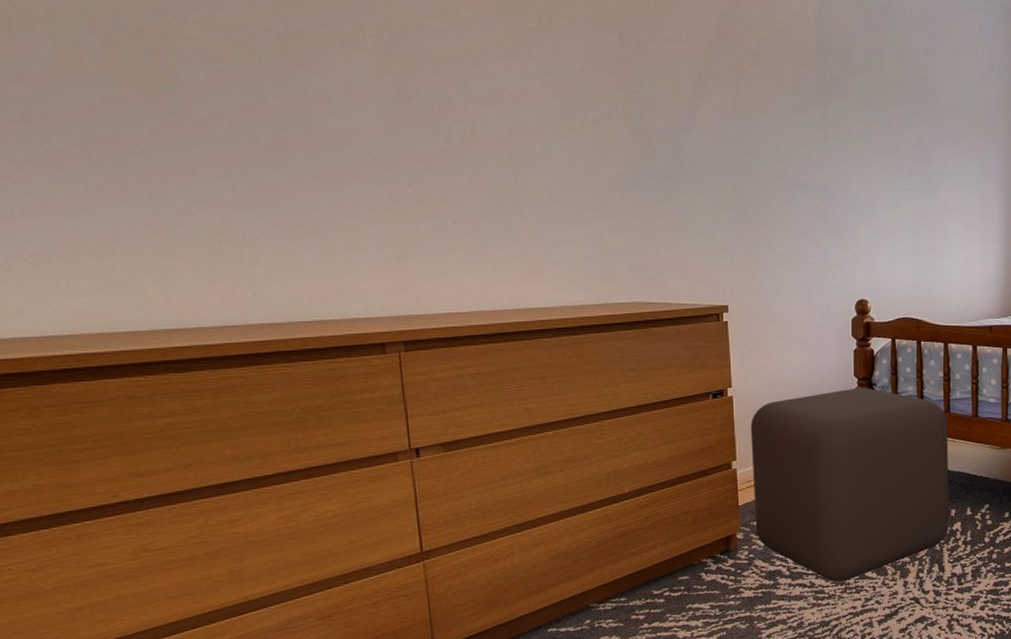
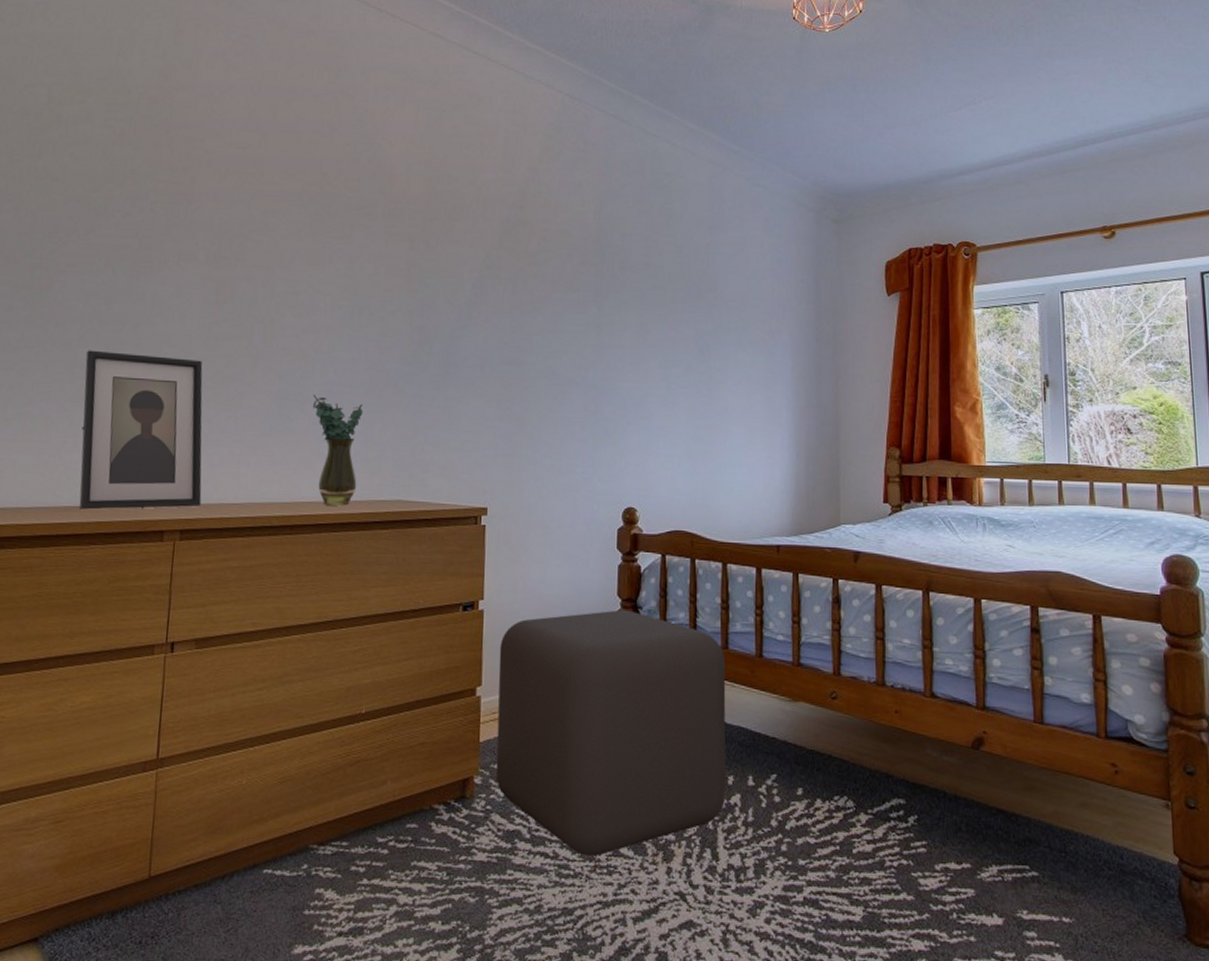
picture frame: none [245,153,423,326] -> present [79,350,203,510]
vase: none [531,200,593,310] -> present [313,395,363,506]

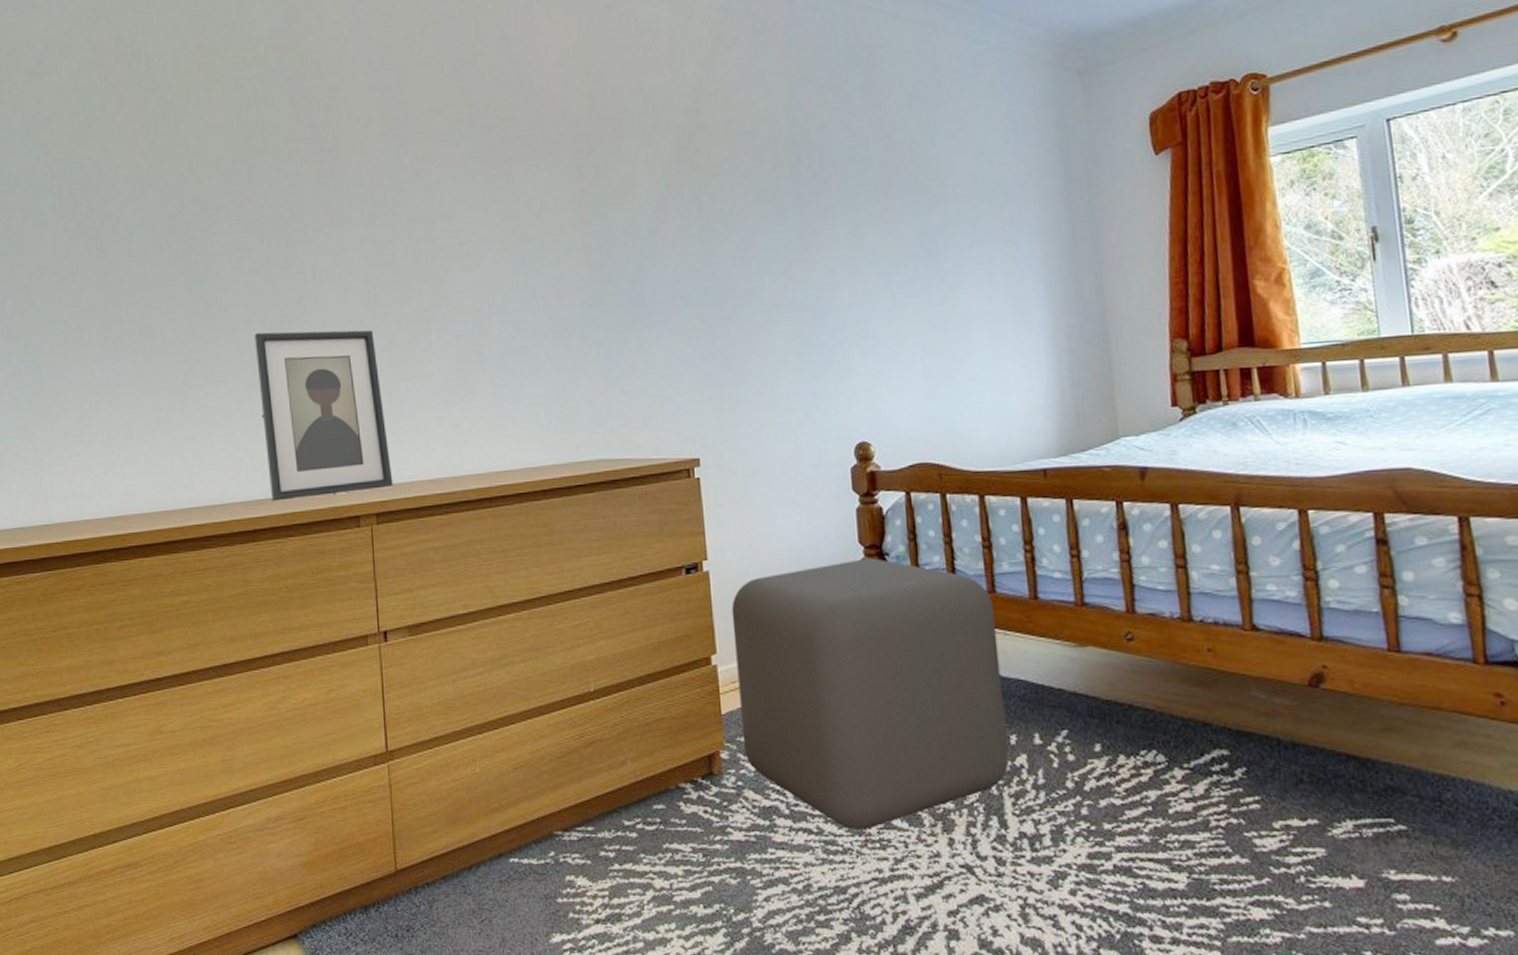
vase: present [313,395,363,506] -> none [493,354,554,473]

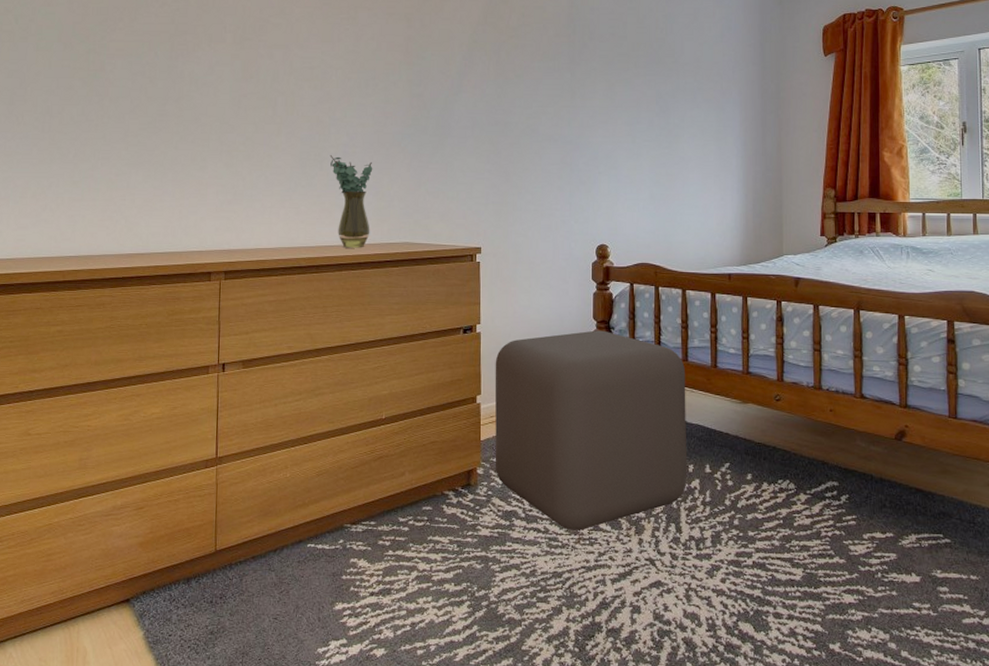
picture frame: present [254,330,393,501] -> none [137,122,241,256]
vase: none [493,354,554,473] -> present [330,155,373,248]

